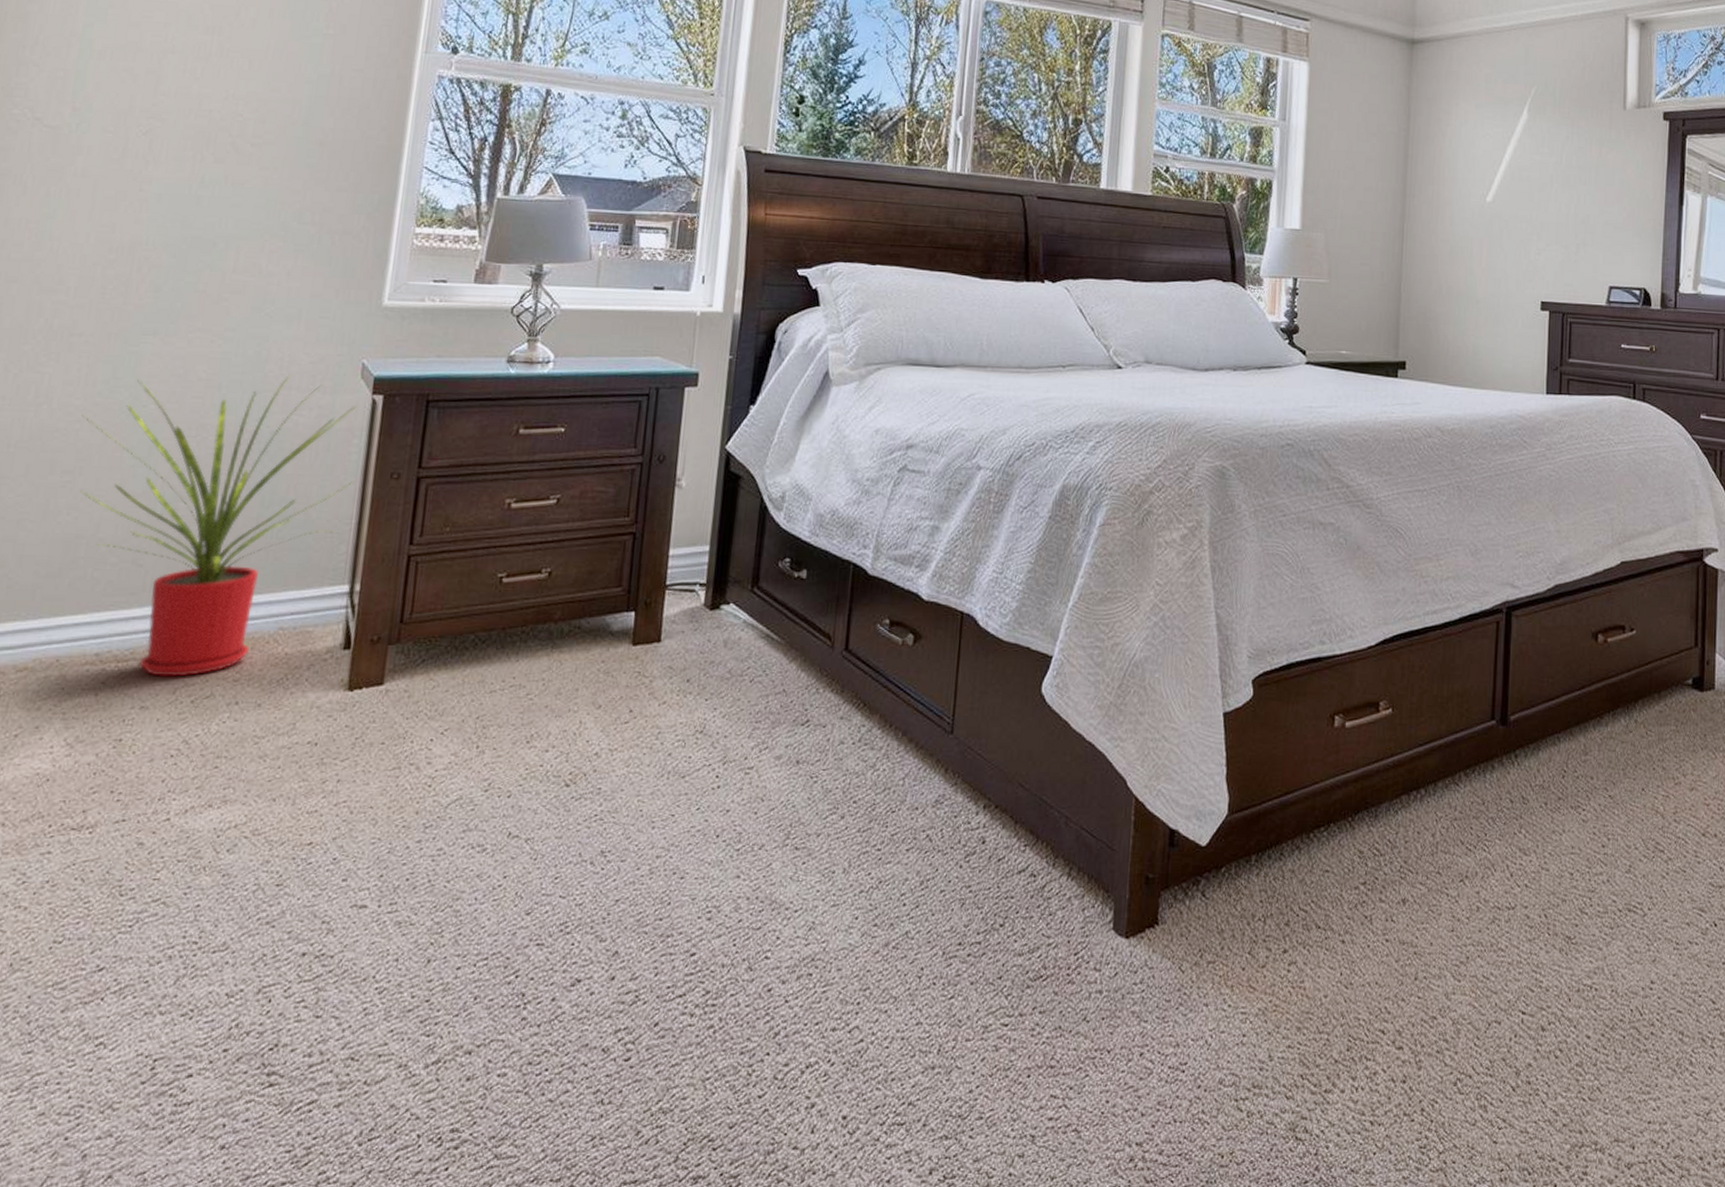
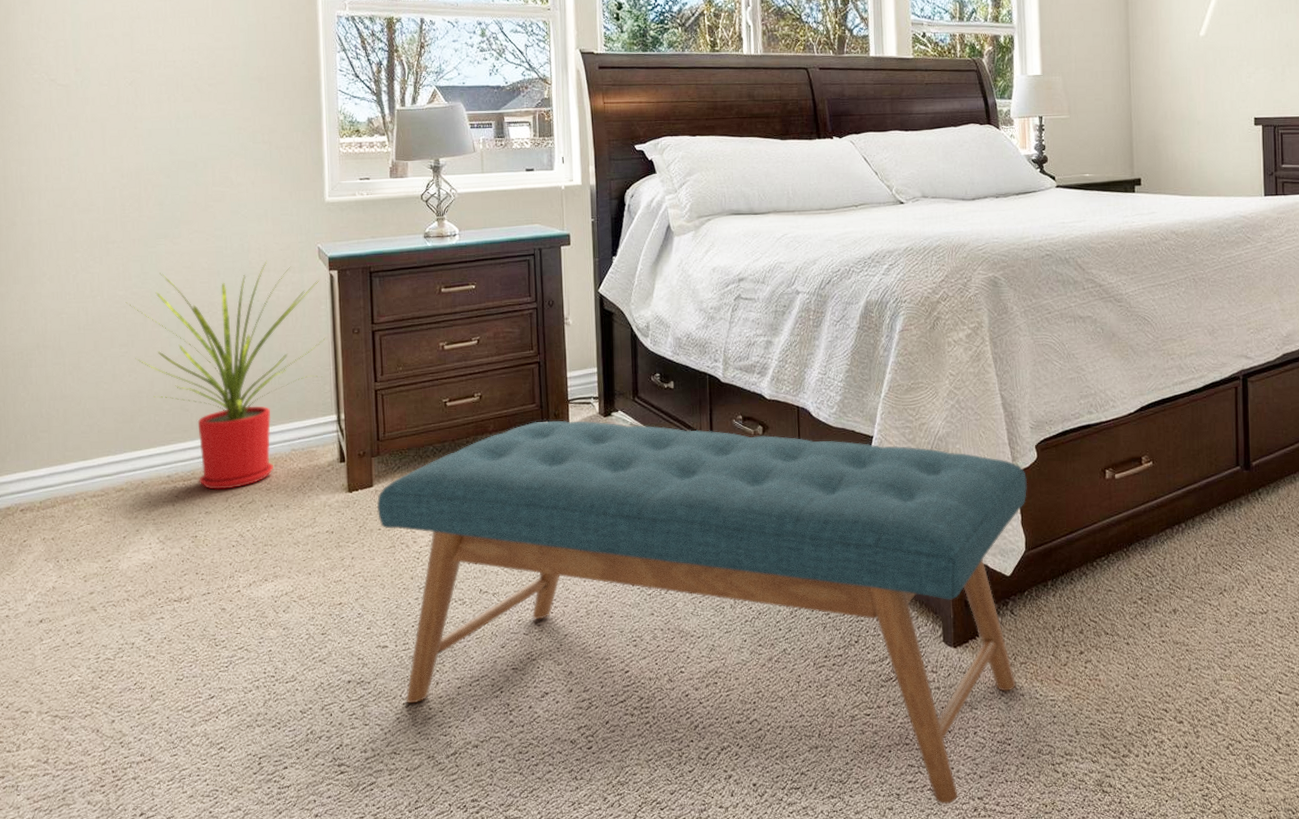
bench: none [380,610,1239,1151] -> present [376,420,1028,804]

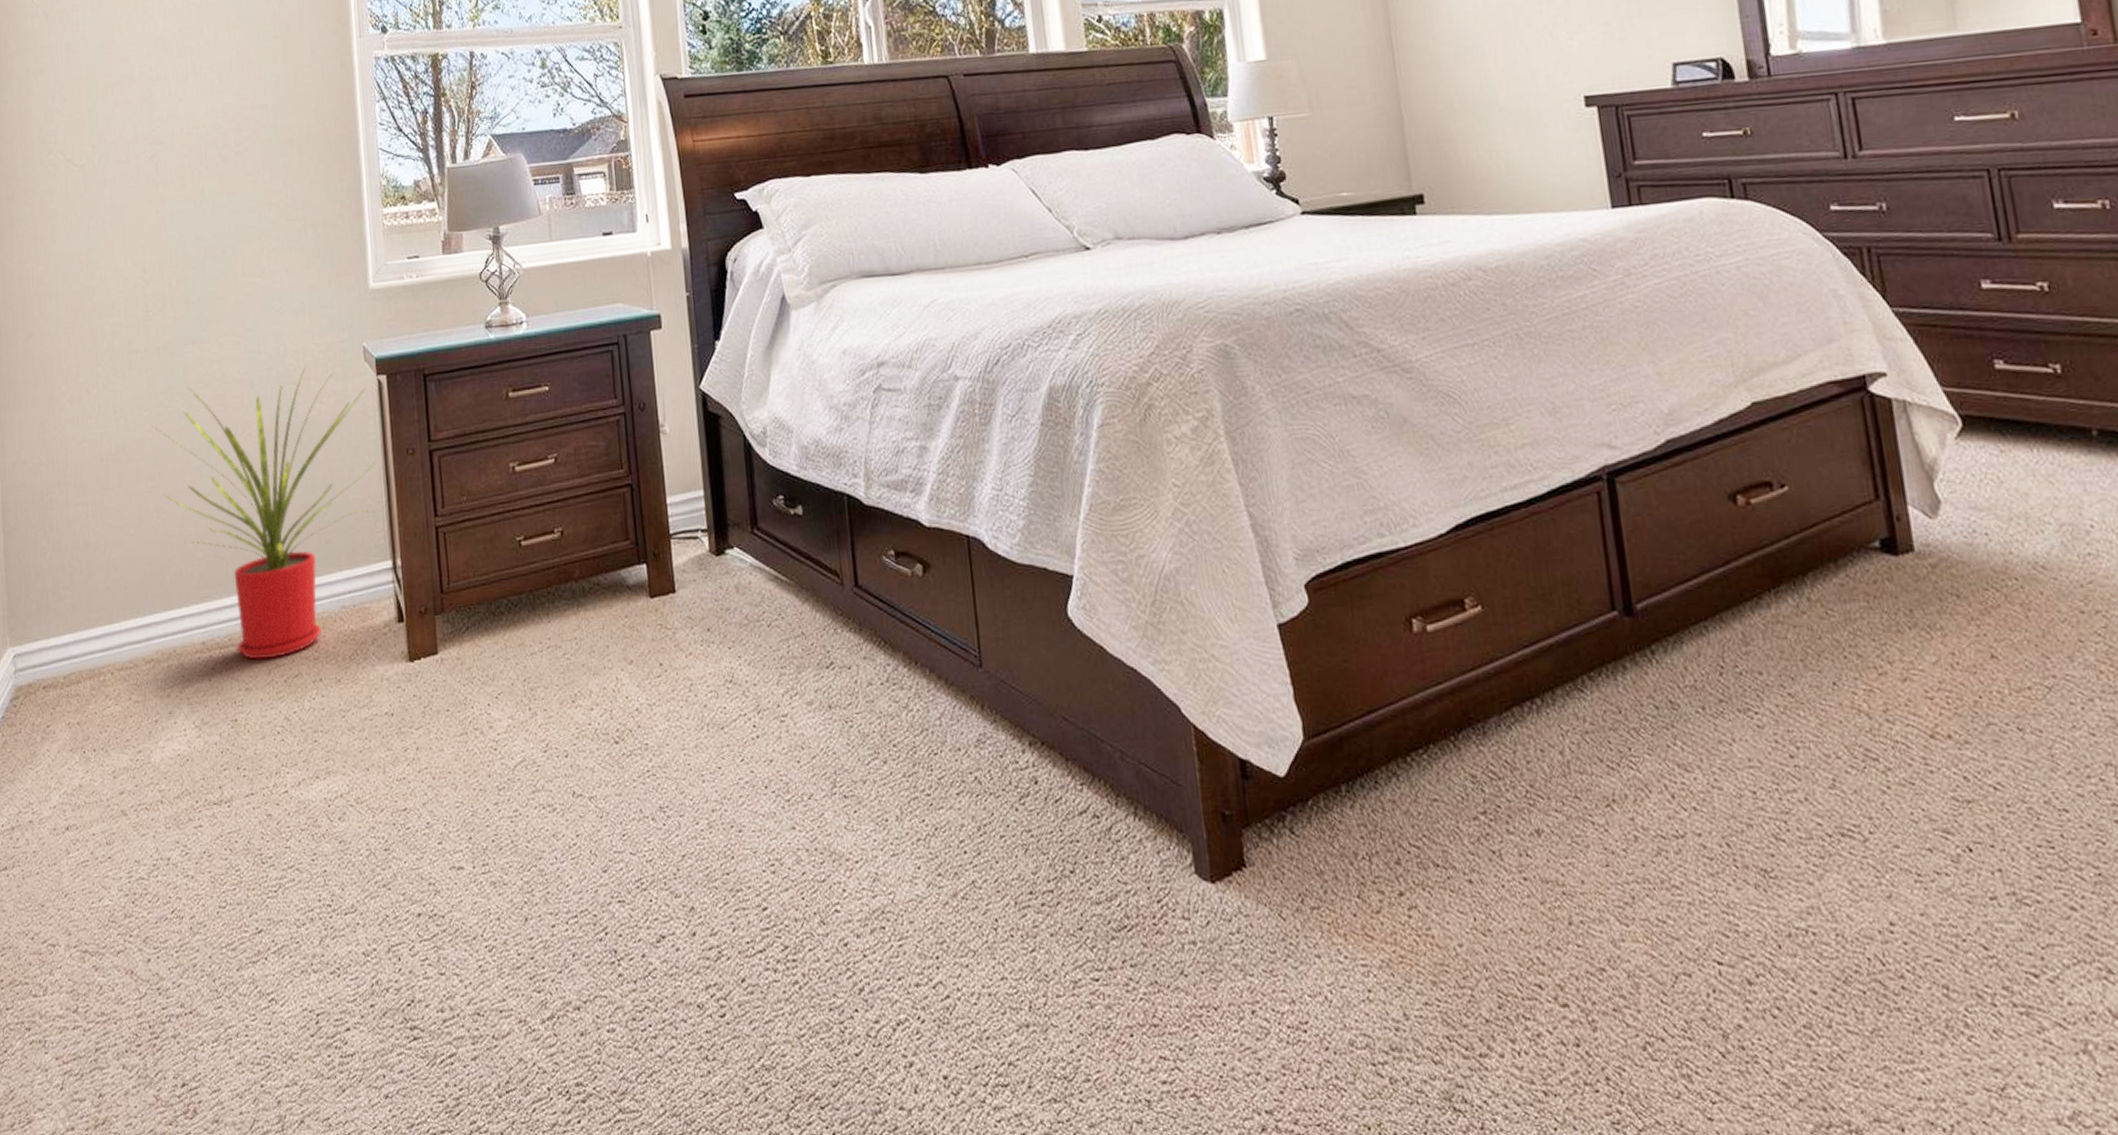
bench: present [376,420,1028,804] -> none [443,561,1307,1118]

